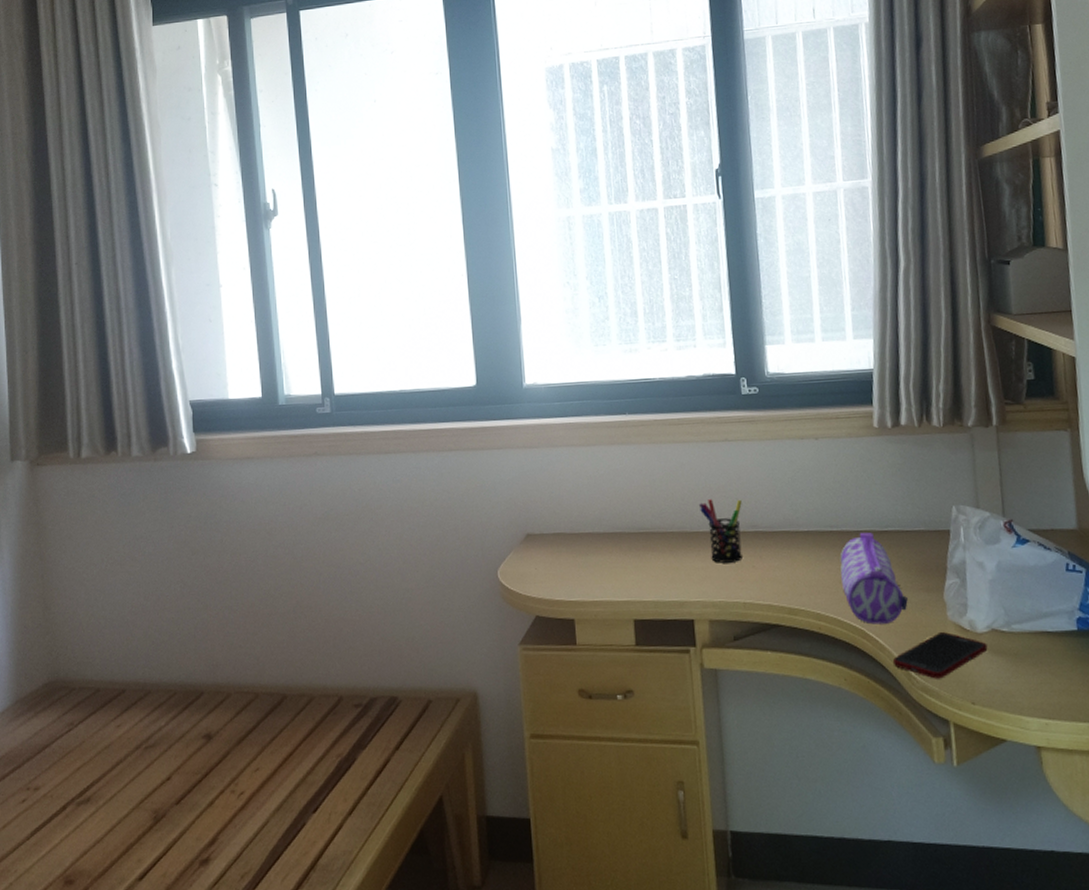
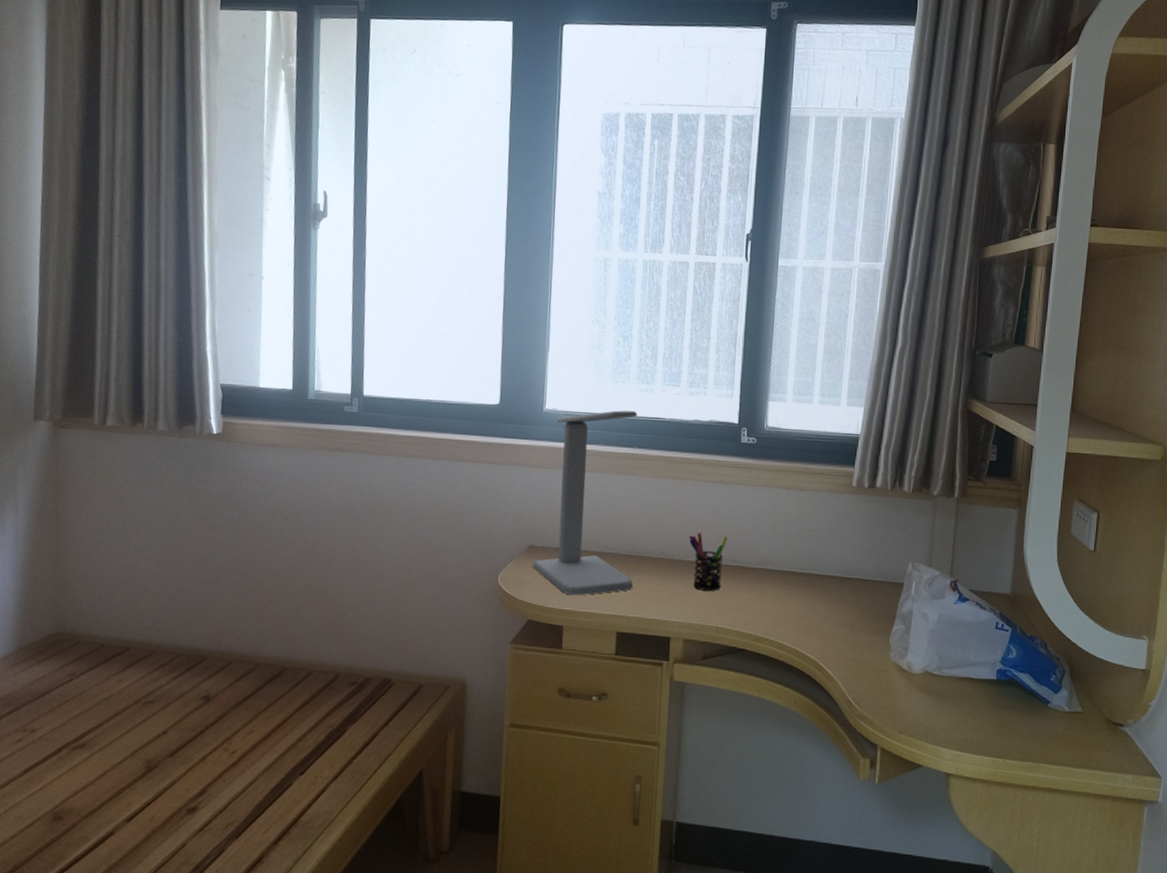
desk lamp: none [533,375,644,584] -> present [532,410,637,596]
pencil case: present [840,532,908,625] -> none [804,577,859,658]
cell phone: present [892,632,988,679] -> none [837,670,920,709]

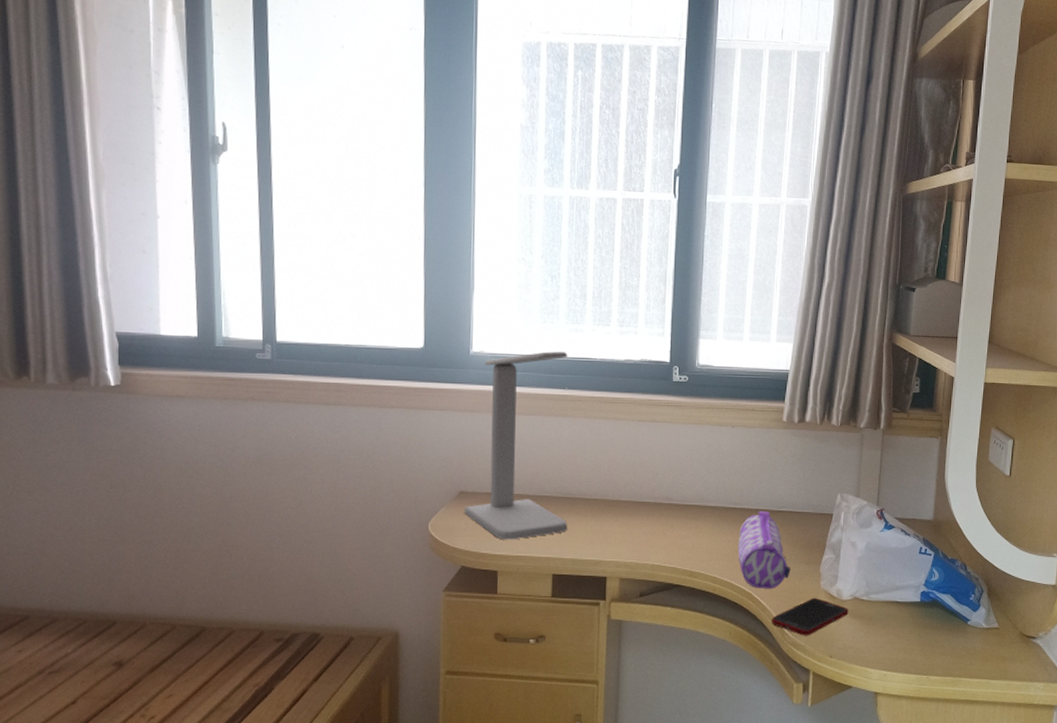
pen holder: present [688,533,727,591] -> none [622,472,661,529]
pencil case: none [804,577,859,658] -> present [738,511,791,589]
cell phone: none [837,670,920,709] -> present [771,598,849,636]

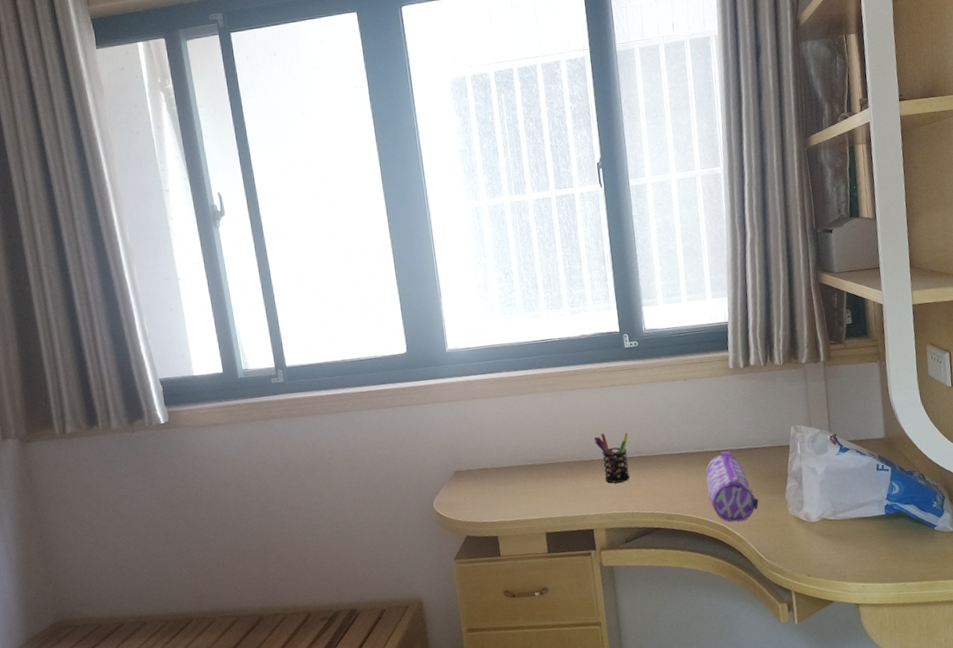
desk lamp: present [464,351,567,540] -> none [459,337,552,509]
pen holder: none [622,472,661,529] -> present [593,431,630,483]
cell phone: present [771,598,849,636] -> none [748,523,819,560]

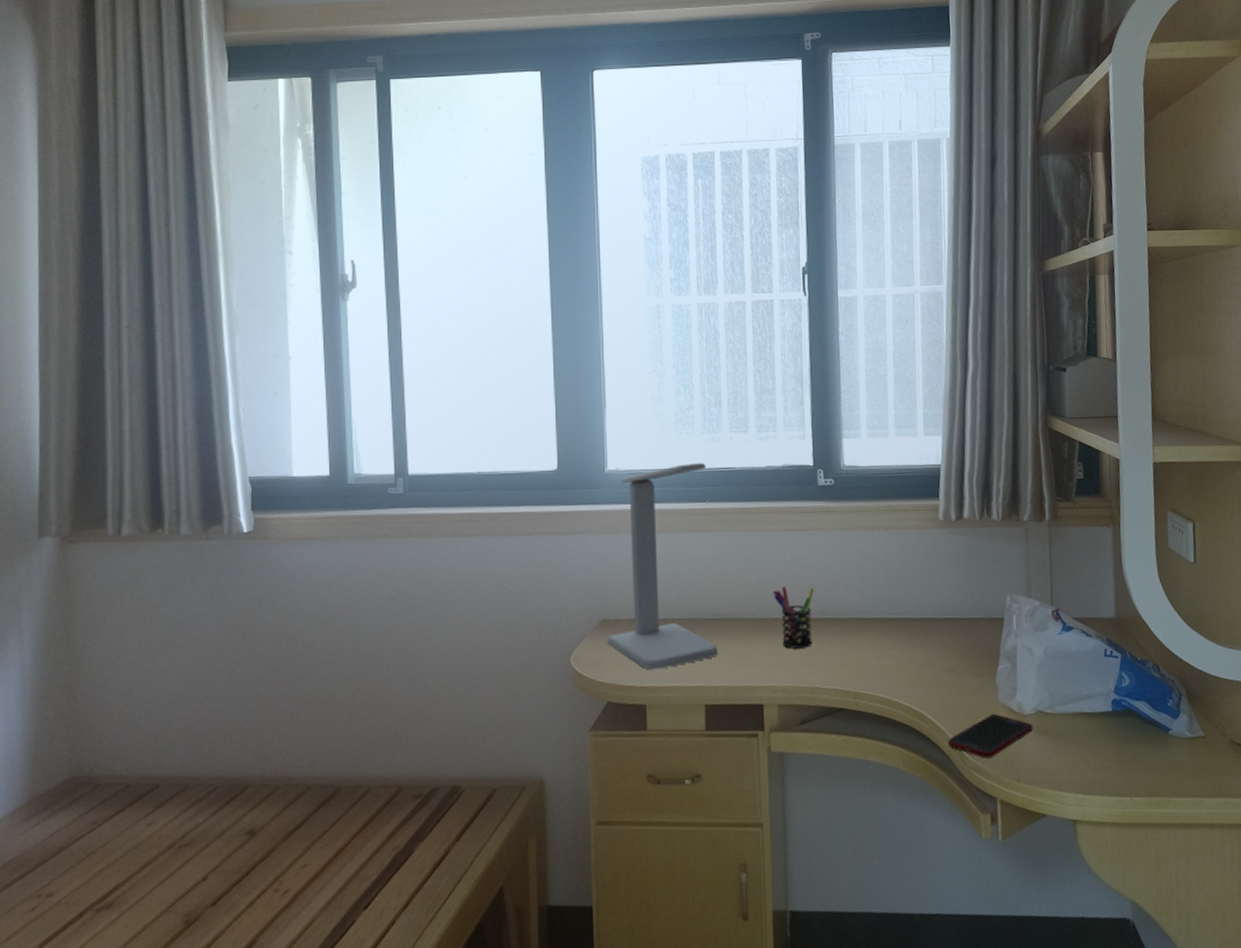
desk lamp: none [459,337,552,509] -> present [607,463,717,670]
pencil case: present [706,451,759,522] -> none [903,620,964,708]
cell phone: none [748,523,819,560] -> present [947,714,1033,759]

